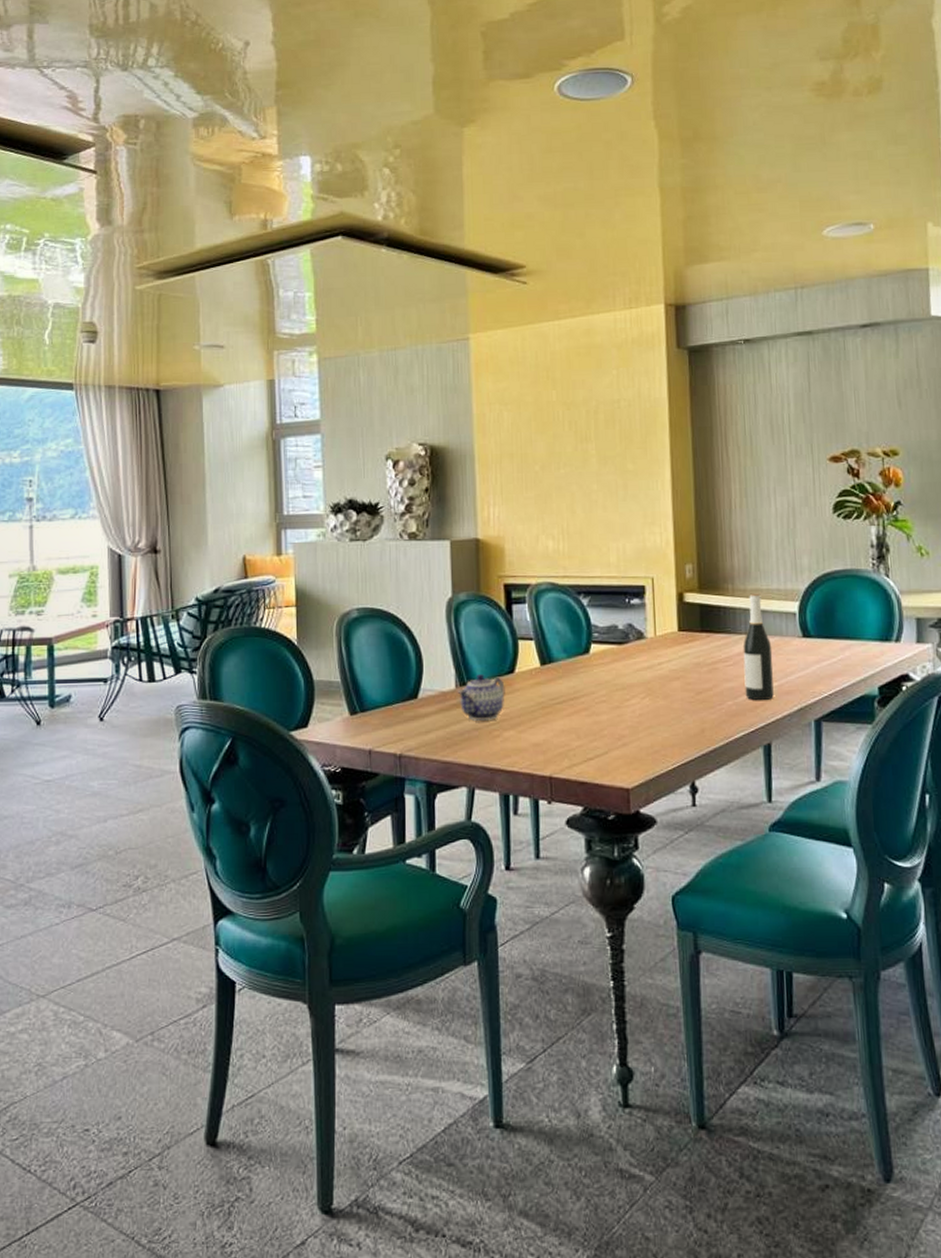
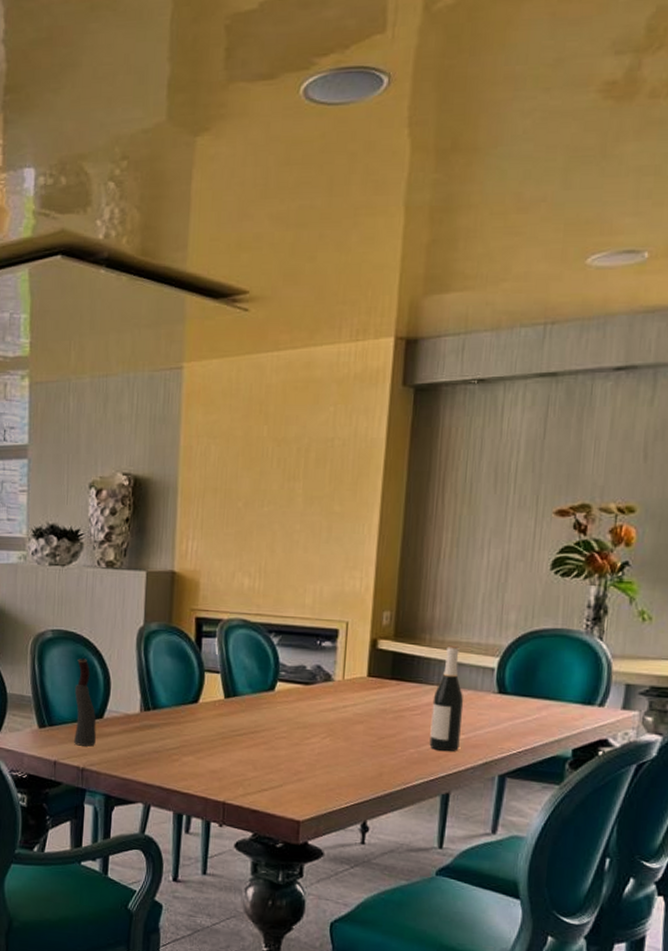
candle: none [385,635,412,731] -> present [74,657,97,747]
teapot: present [457,674,505,721] -> none [141,701,188,745]

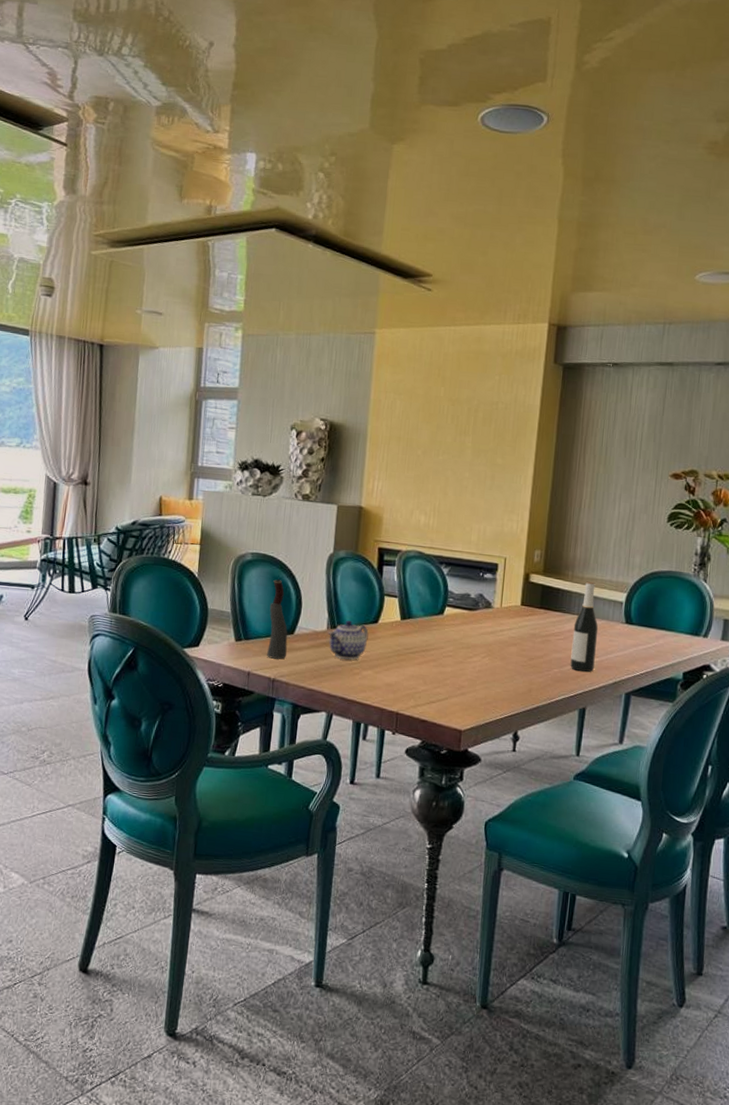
teapot: none [141,701,188,745] -> present [328,620,369,660]

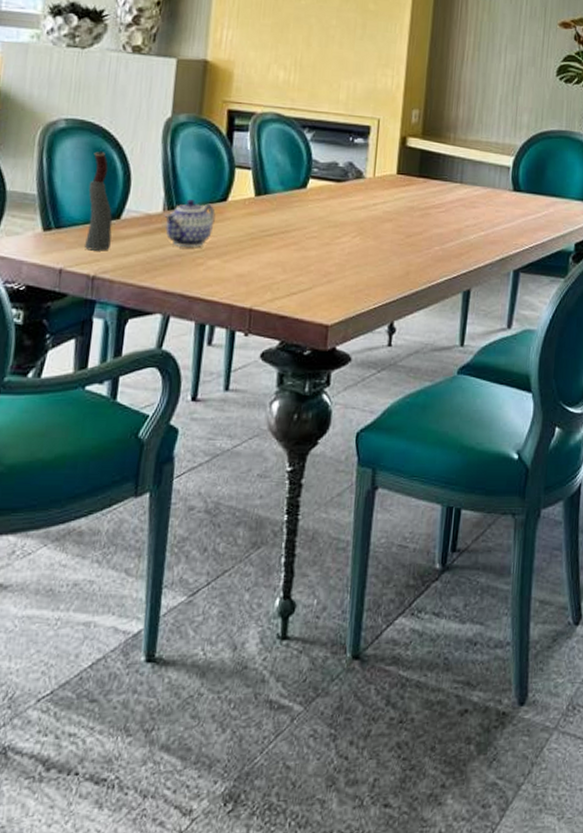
wine bottle: present [570,581,599,672] -> none [453,144,484,248]

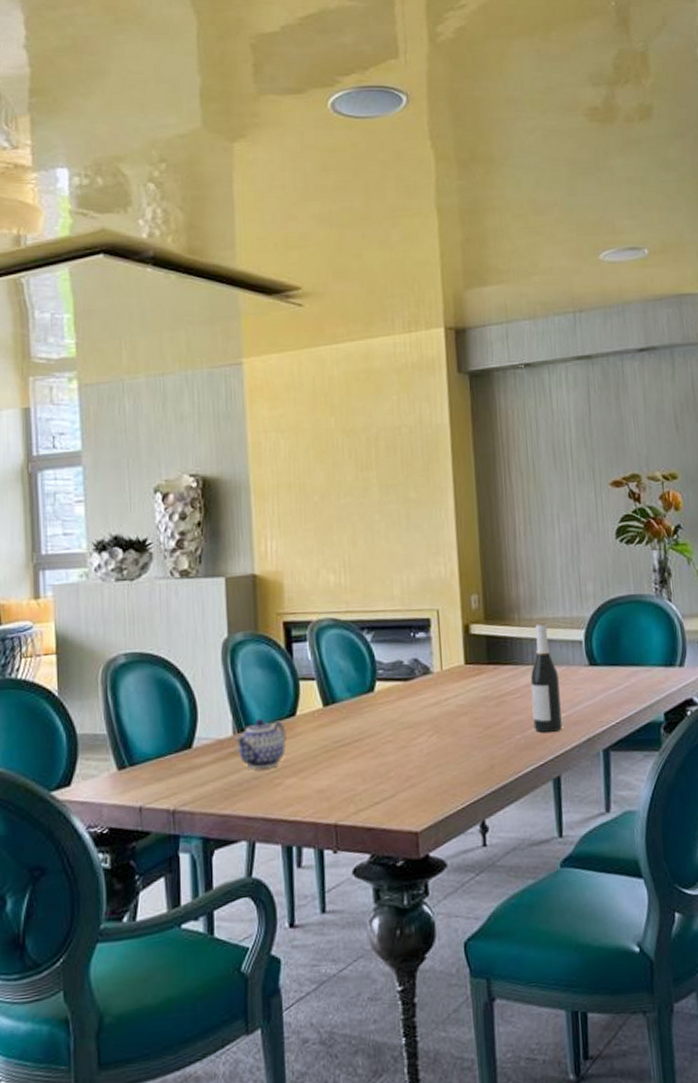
candle: present [85,150,113,251] -> none [156,681,186,785]
wine bottle: none [453,144,484,248] -> present [530,622,562,733]

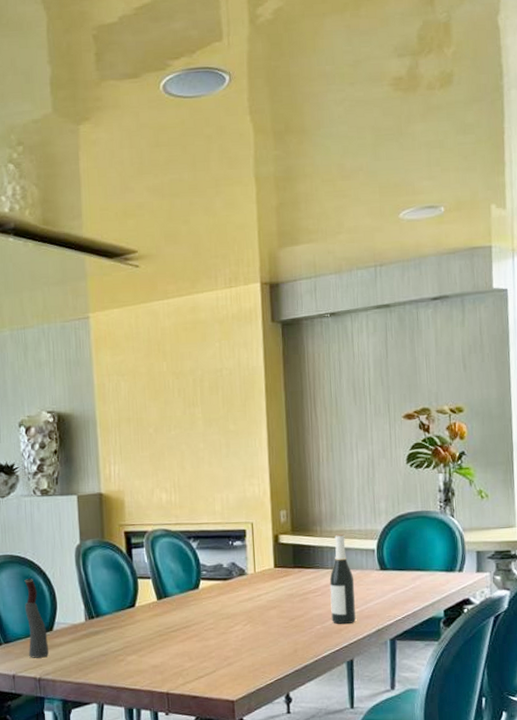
candle: none [156,681,186,785] -> present [24,577,48,658]
teapot: present [235,719,286,769] -> none [87,609,128,648]

